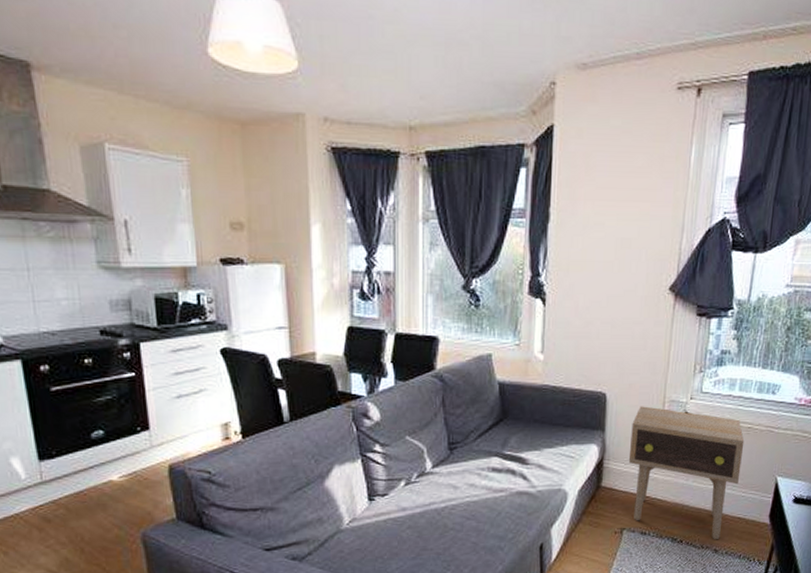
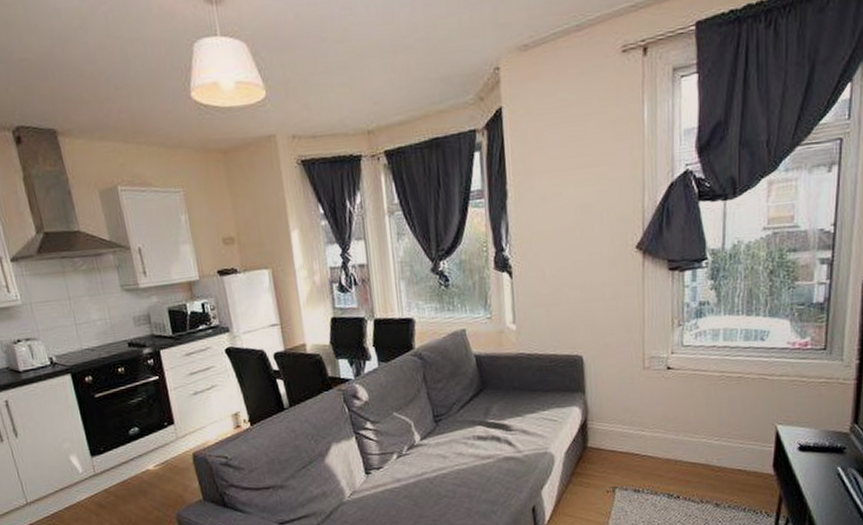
side table: present [628,406,745,540] -> none [612,365,736,494]

